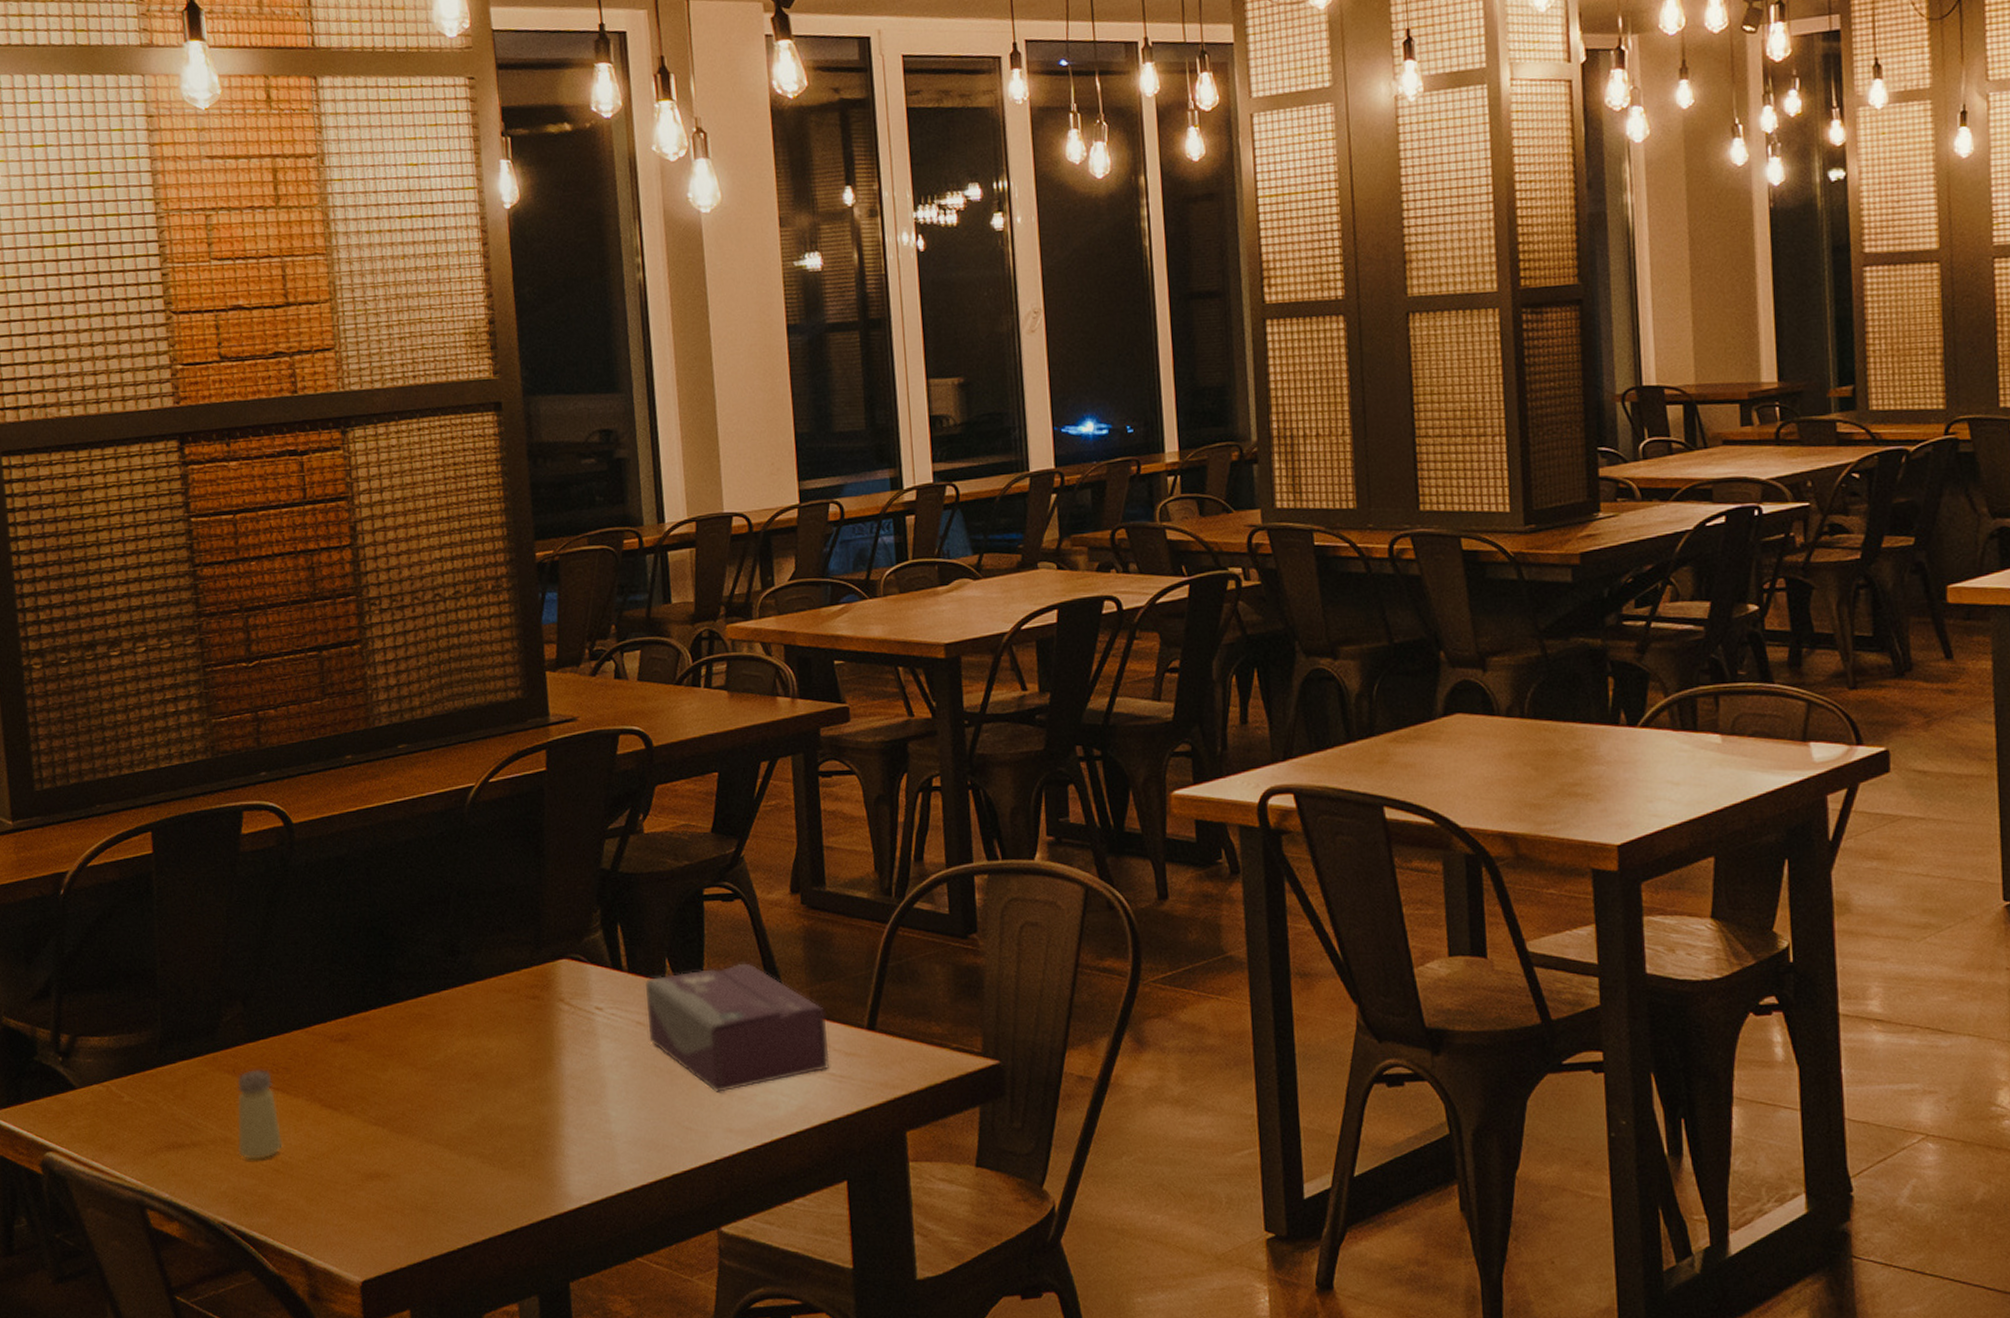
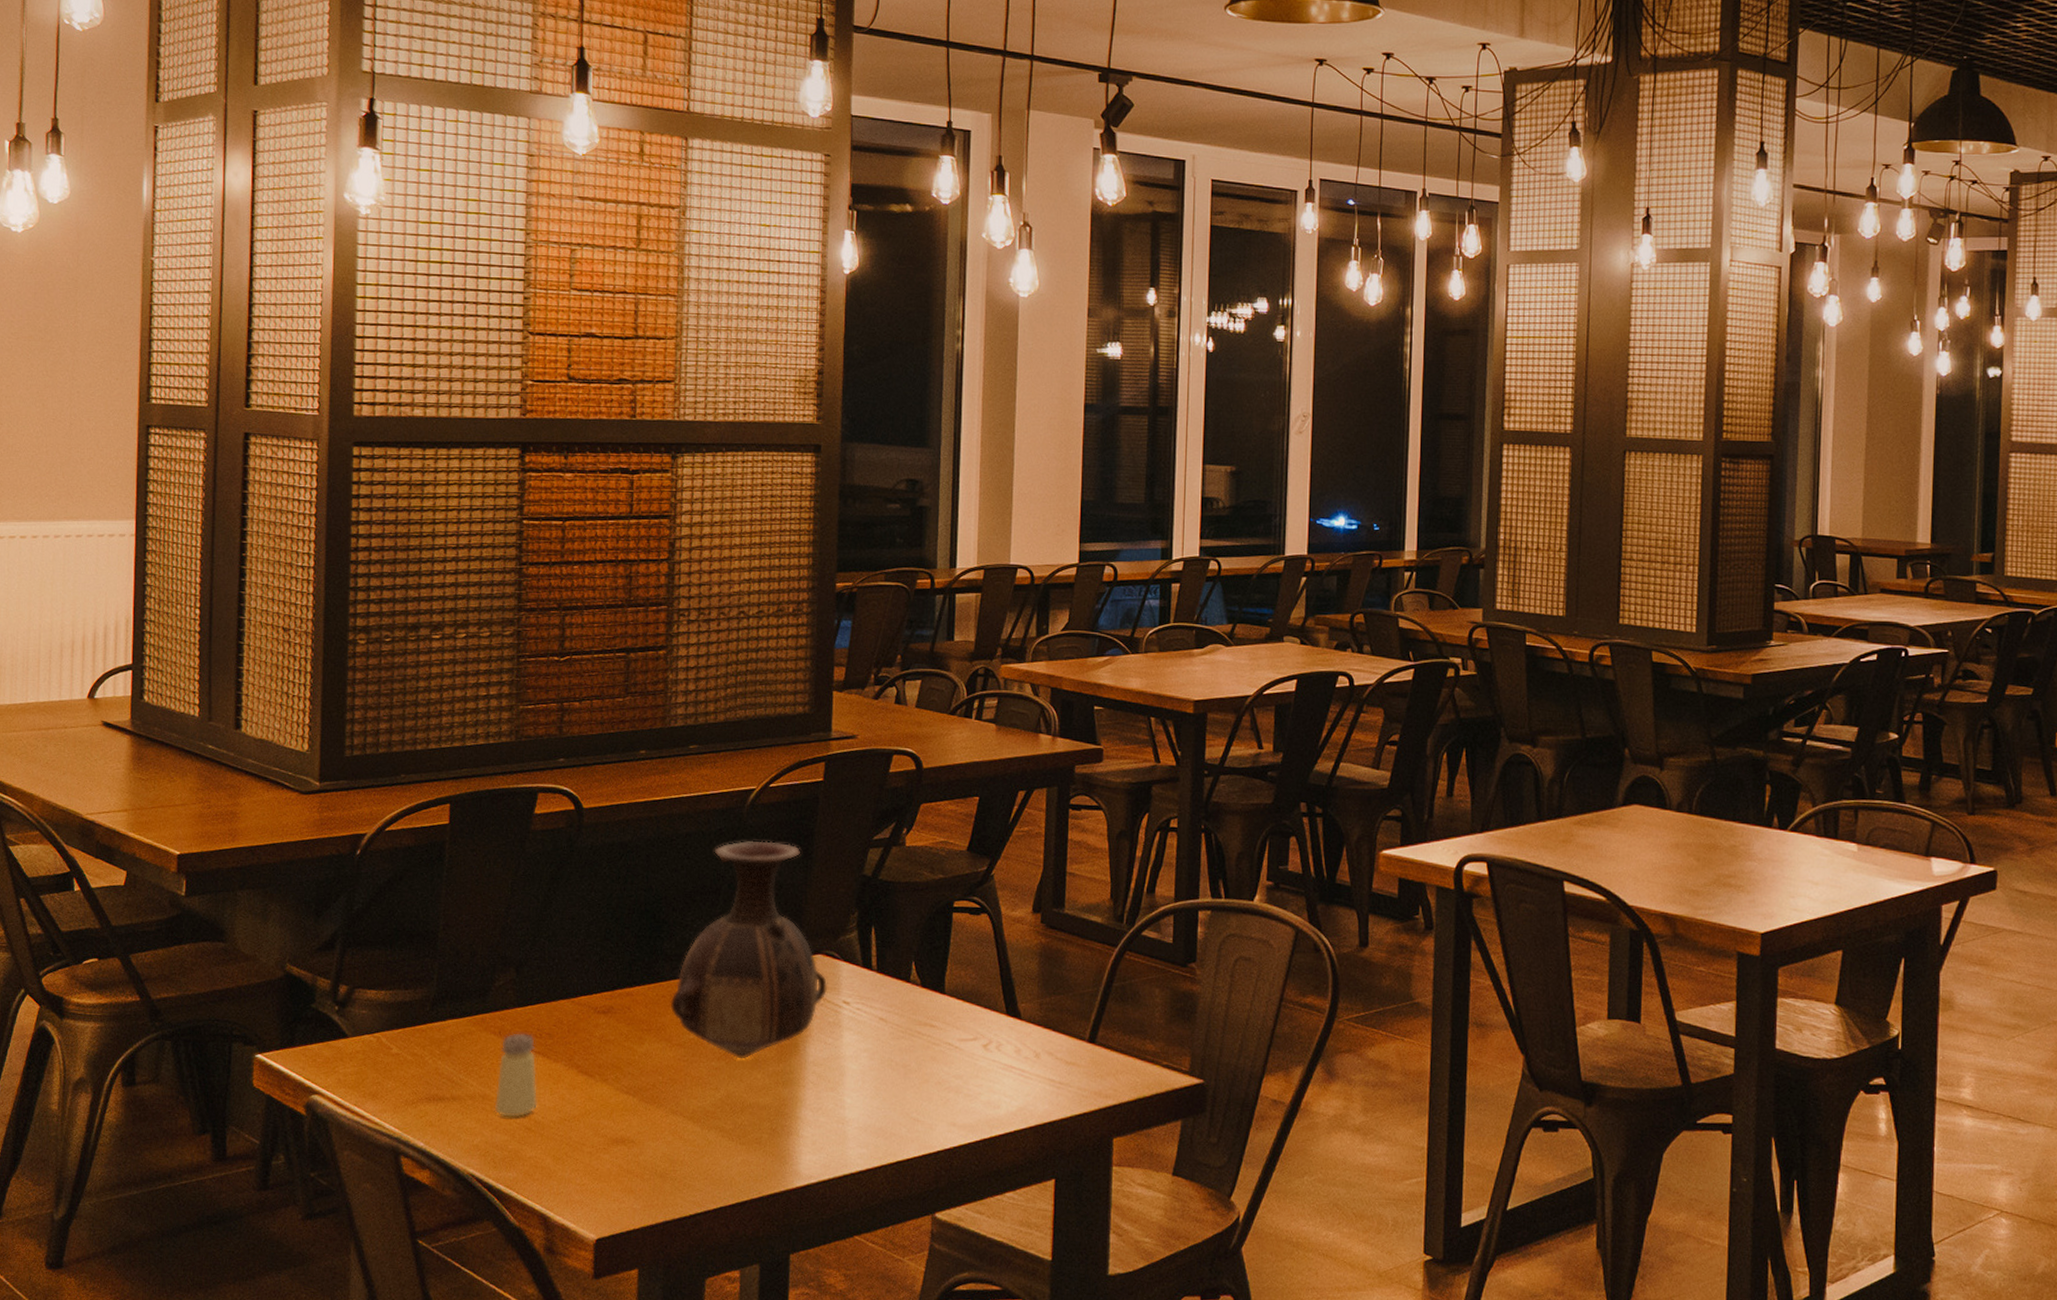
vase: none [410,841,577,1079] -> present [670,840,827,1060]
tissue box: present [644,963,830,1092] -> none [889,972,1053,1089]

